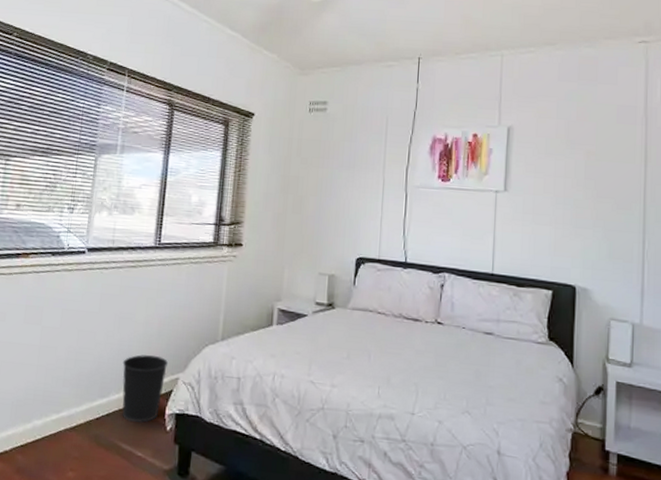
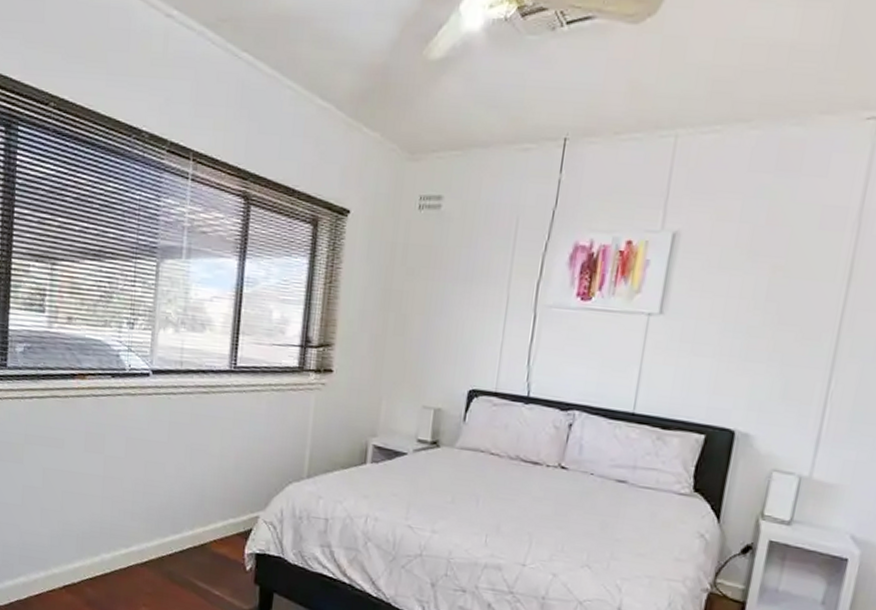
wastebasket: present [122,354,169,423] -> none [196,490,248,561]

